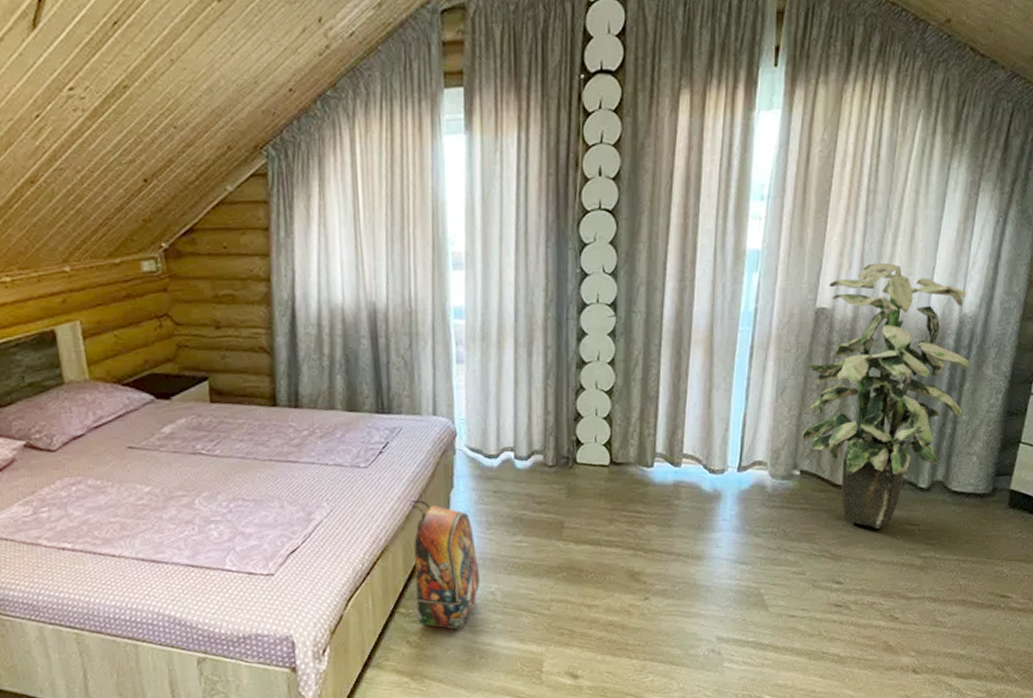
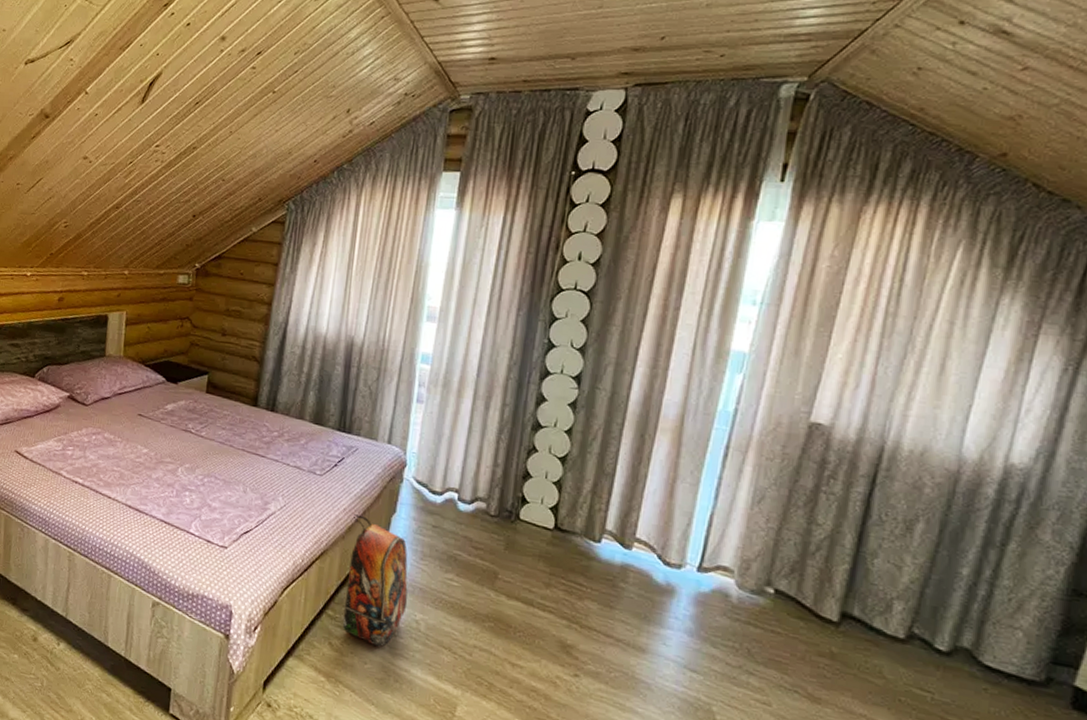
indoor plant: present [801,262,971,529] -> none [779,388,1019,682]

